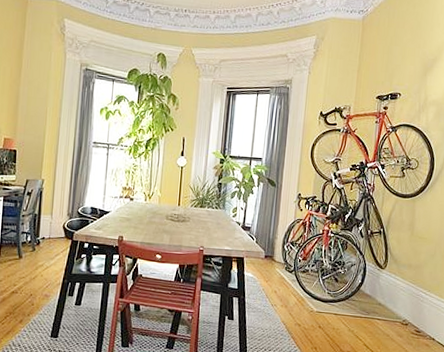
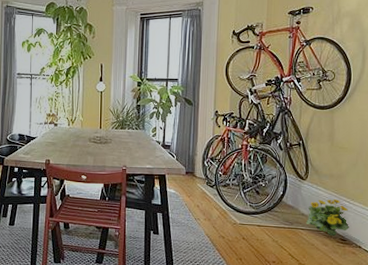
flowering plant: none [382,289,427,328] -> present [305,199,351,237]

